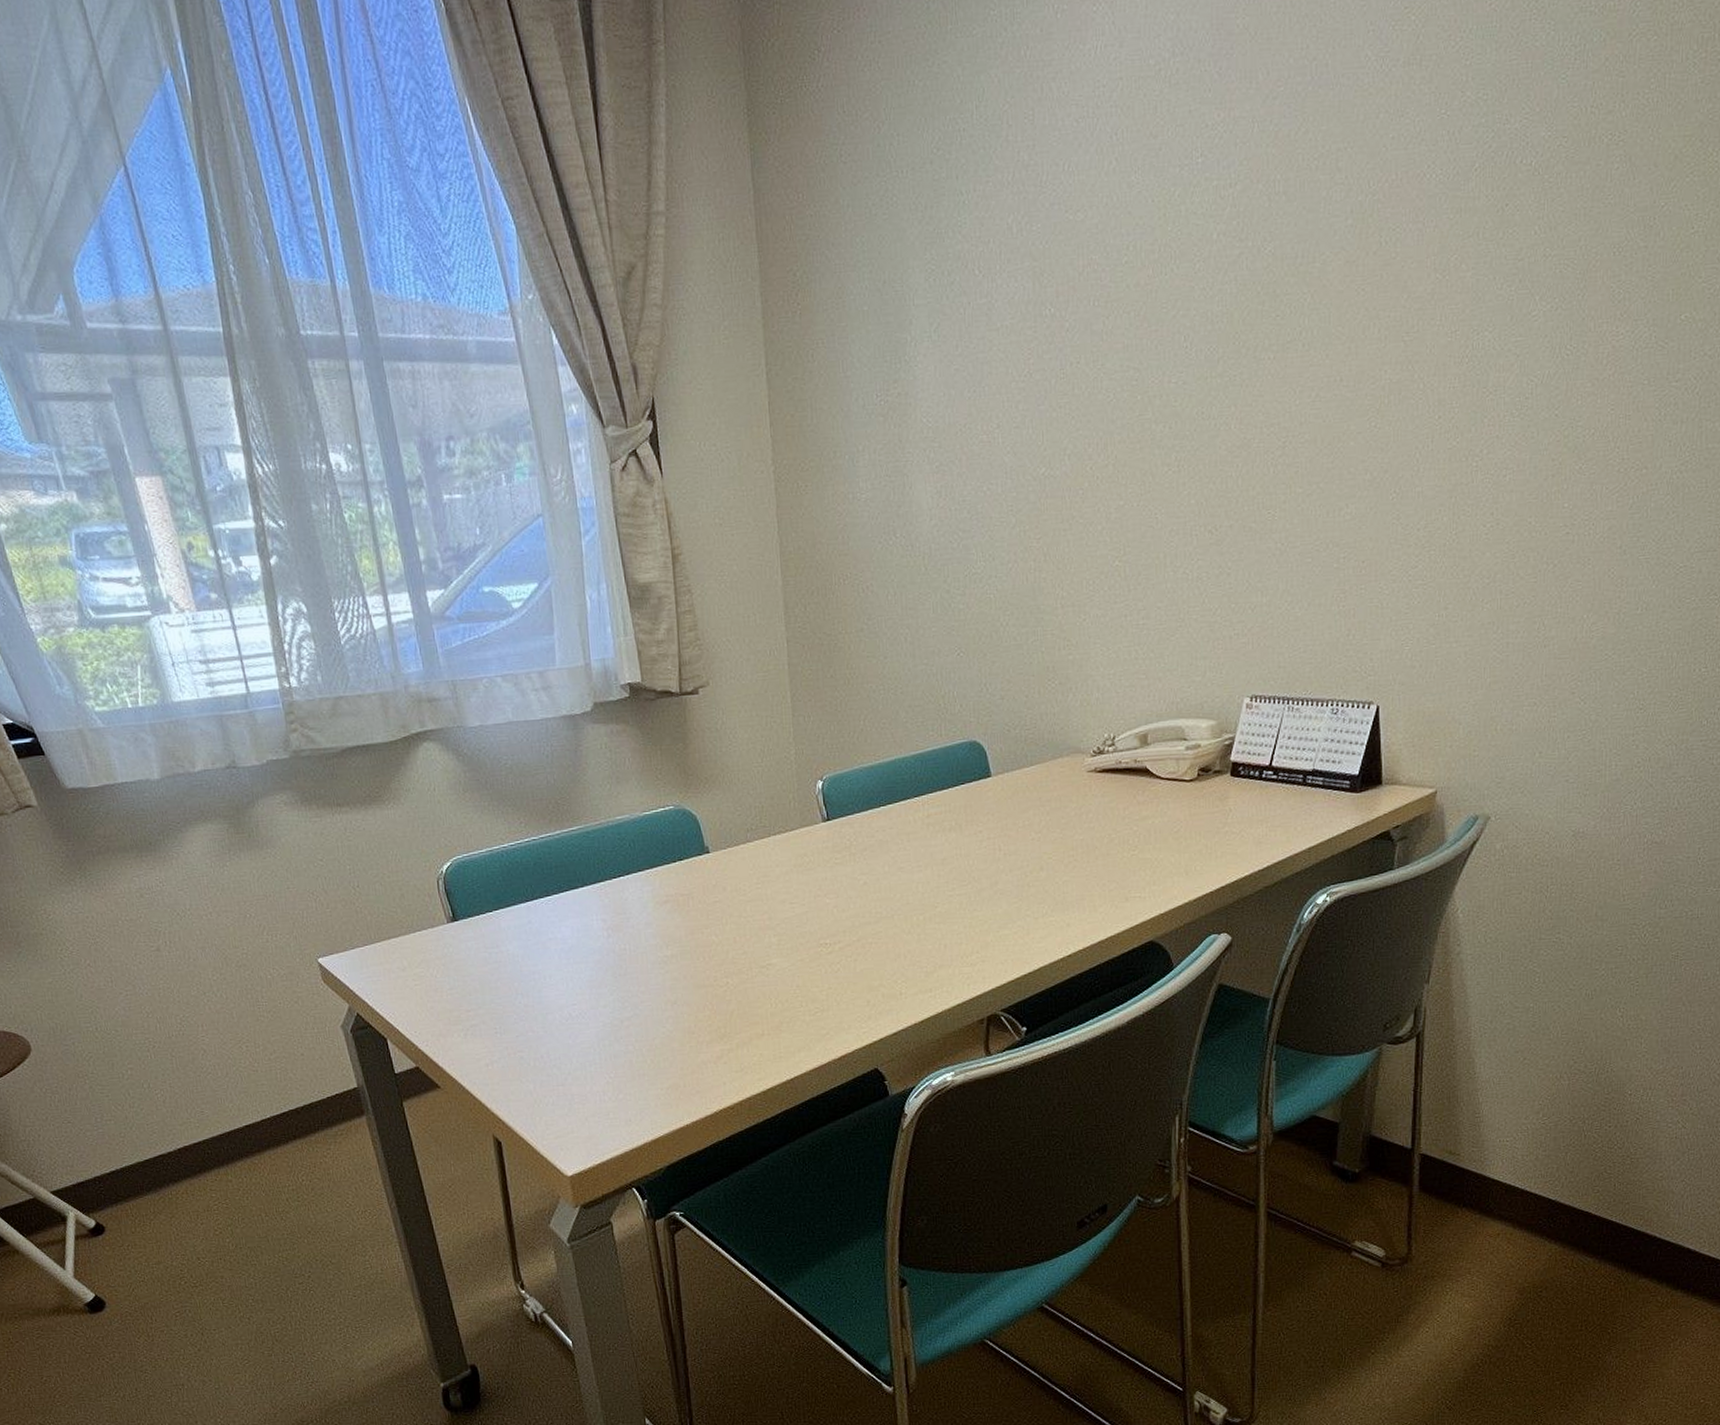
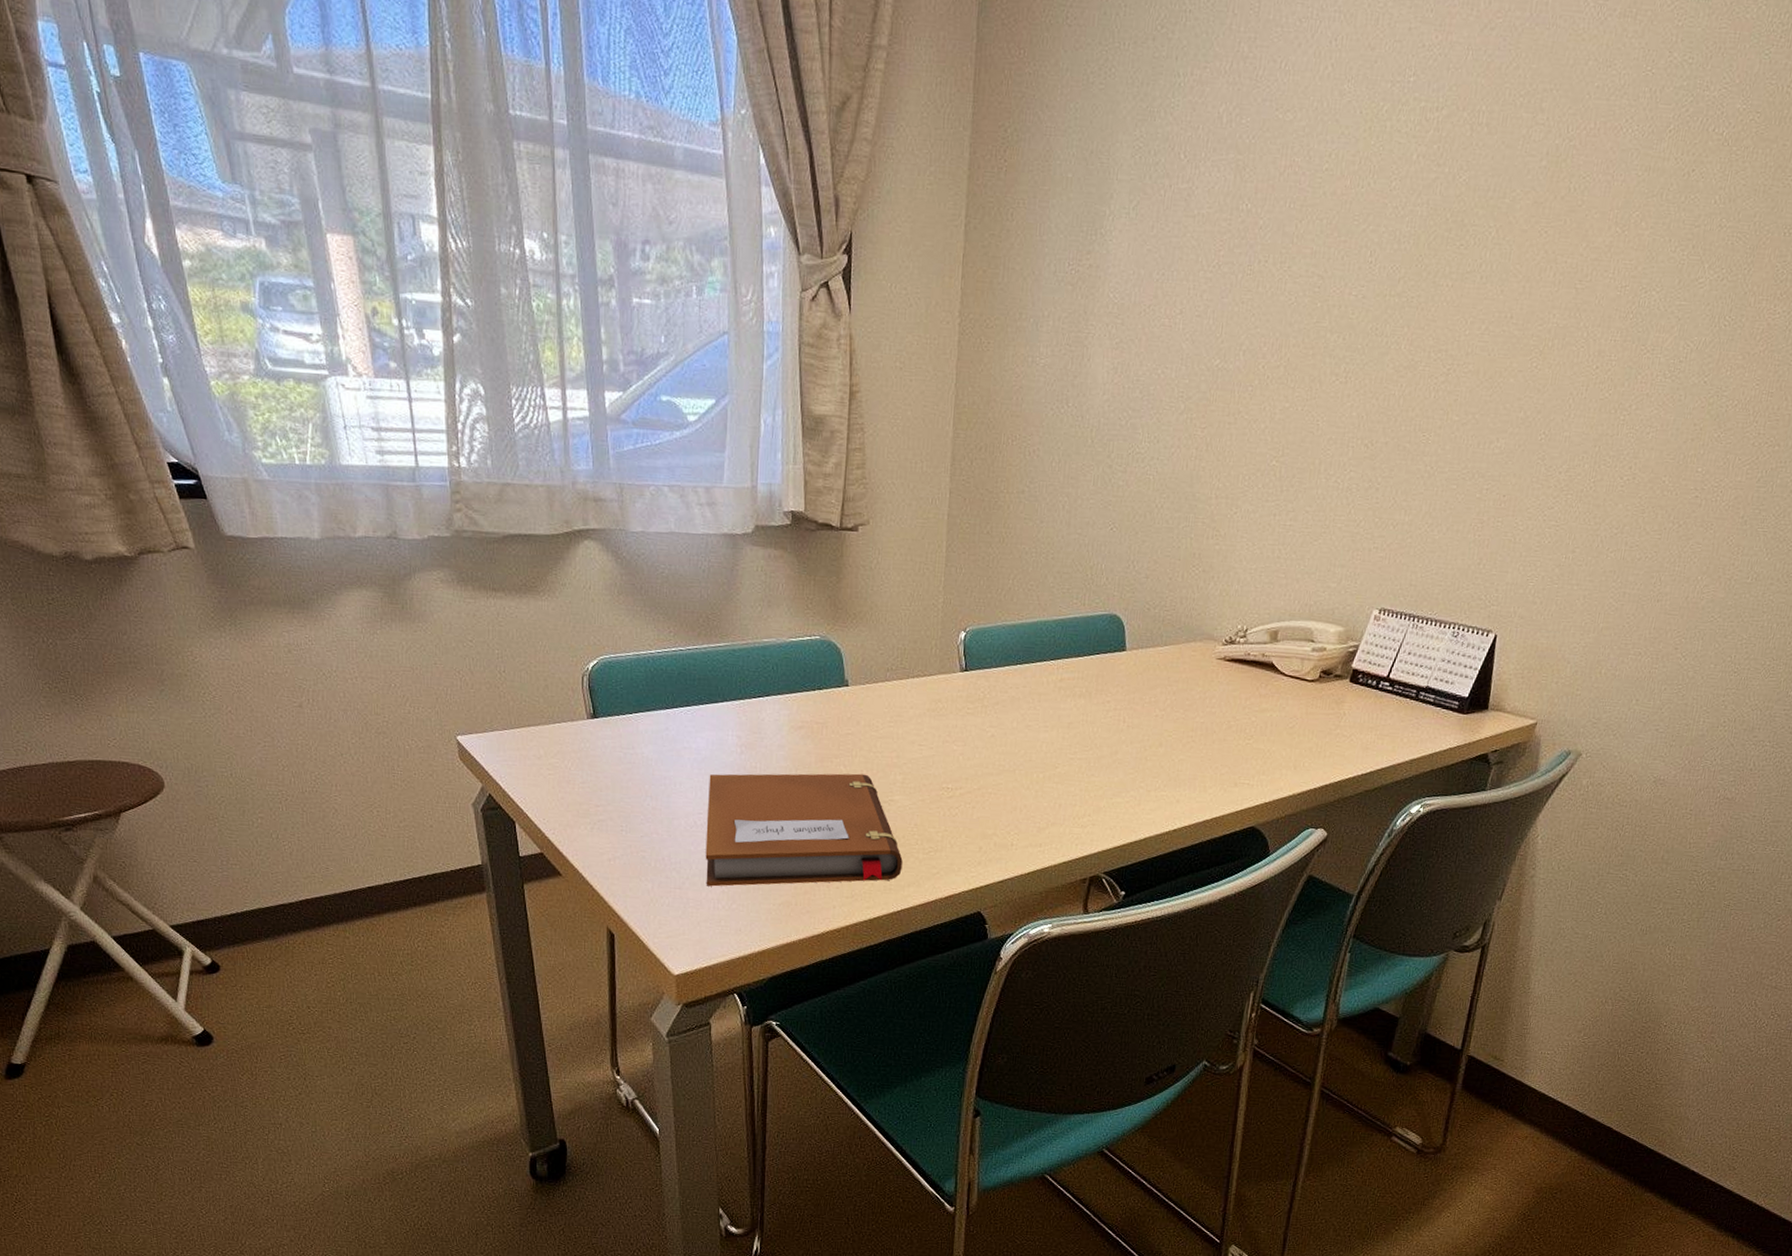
notebook: none [578,941,790,1079] -> present [705,773,903,887]

